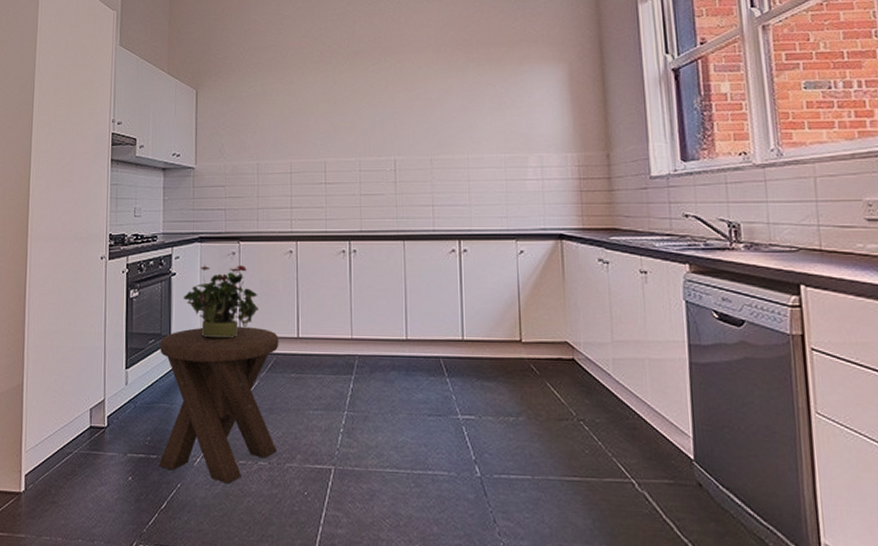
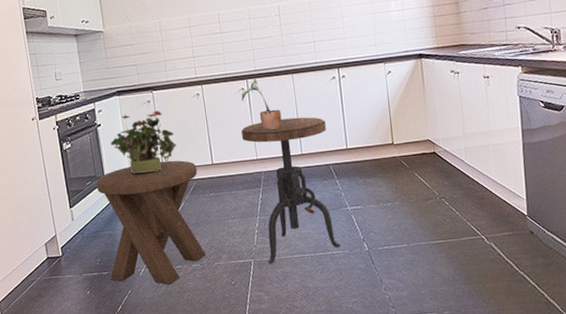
side table: none [337,293,446,476] -> present [241,117,341,264]
potted plant: none [341,240,388,304] -> present [241,78,284,130]

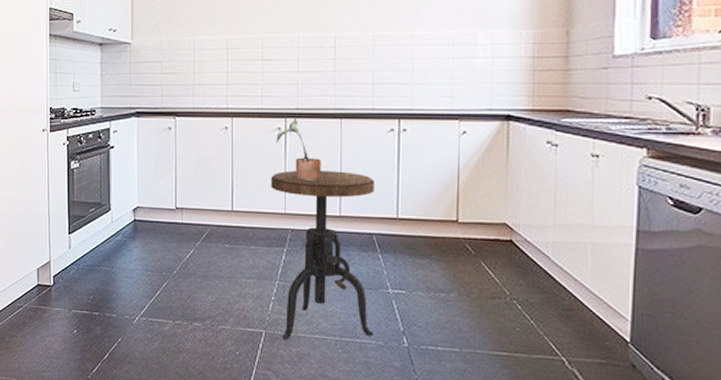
music stool: present [96,160,207,285] -> none [100,198,214,341]
potted plant: present [110,111,176,174] -> none [121,139,194,209]

